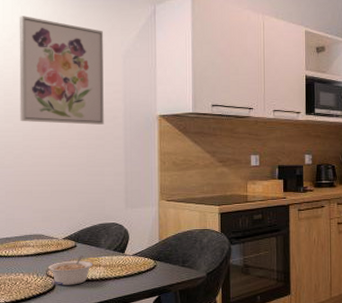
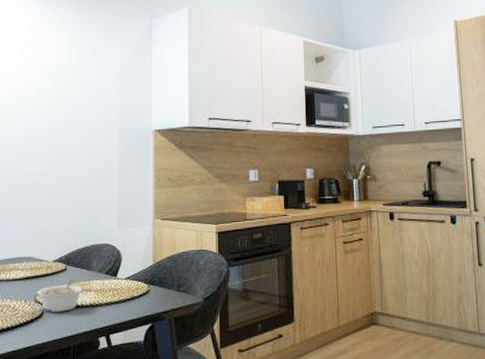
wall art: present [19,16,104,125] -> none [14,33,99,141]

